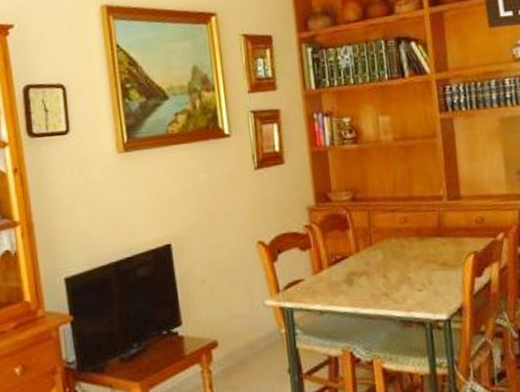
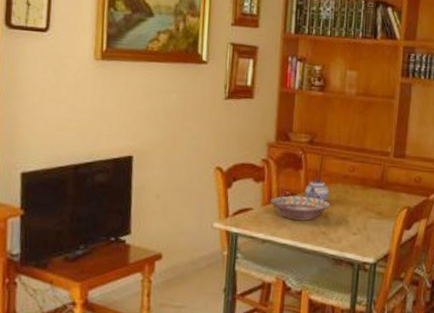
decorative bowl: none [320,257,387,285] -> present [269,195,331,221]
teapot: none [356,236,384,260] -> present [304,178,329,201]

